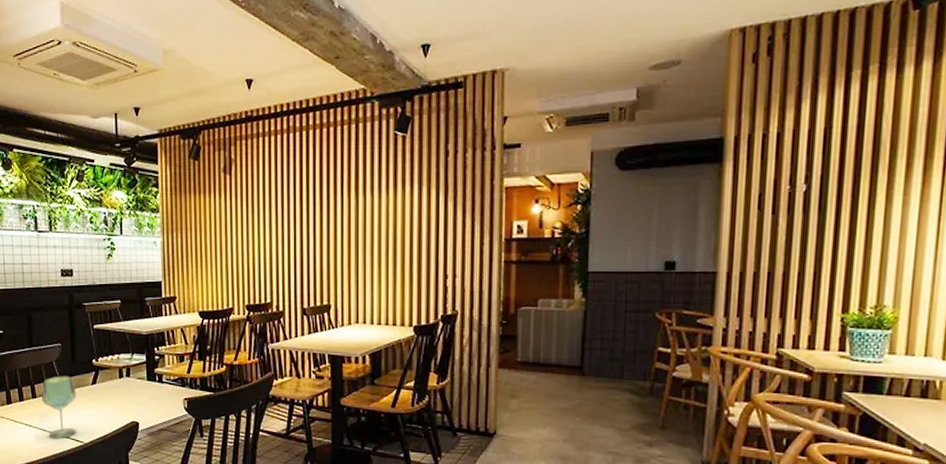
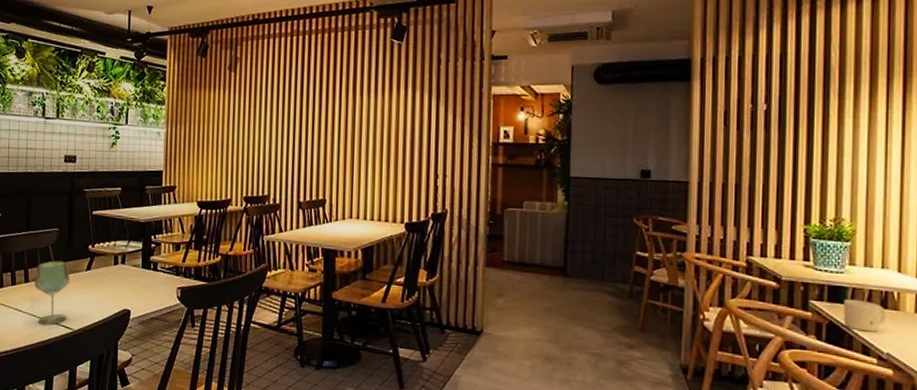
mug: none [879,389,926,423] -> present [843,298,886,332]

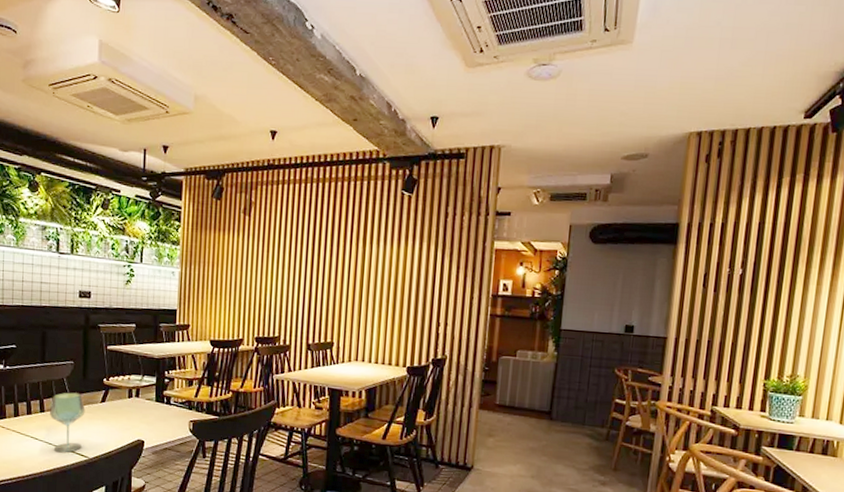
mug: present [843,298,886,332] -> none [789,446,826,476]

